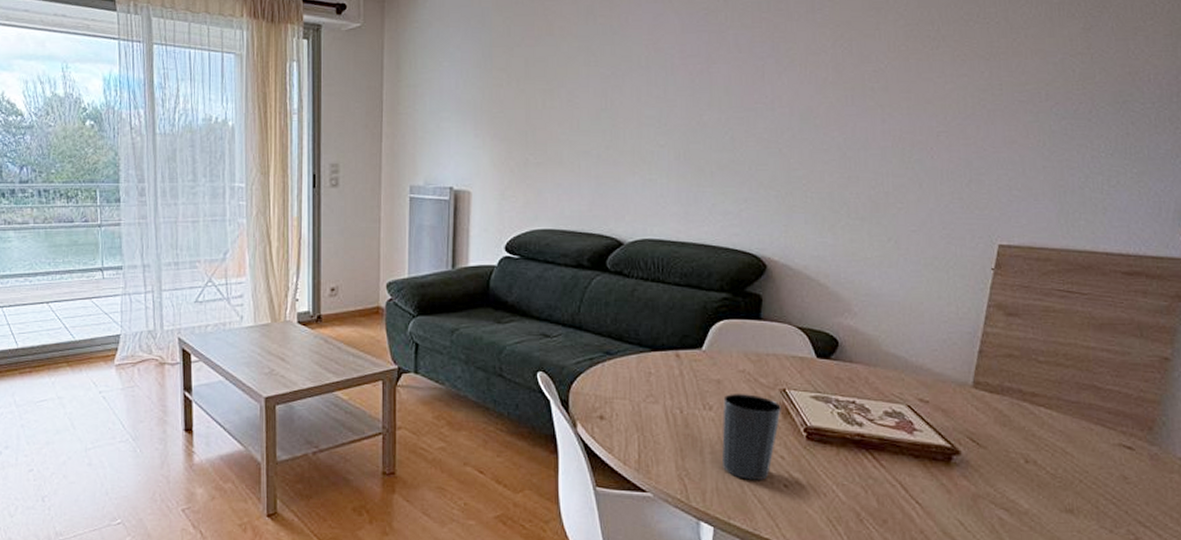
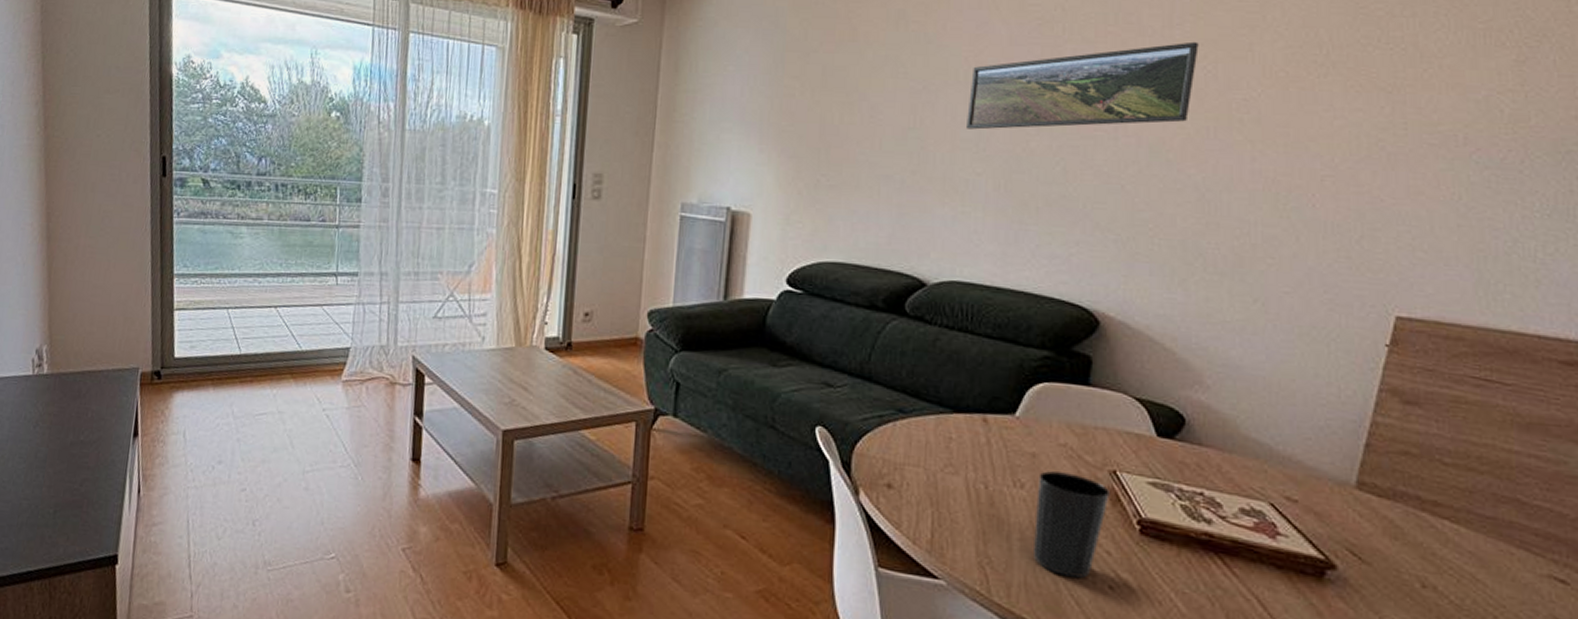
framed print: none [649,23,836,108] -> present [967,41,1199,130]

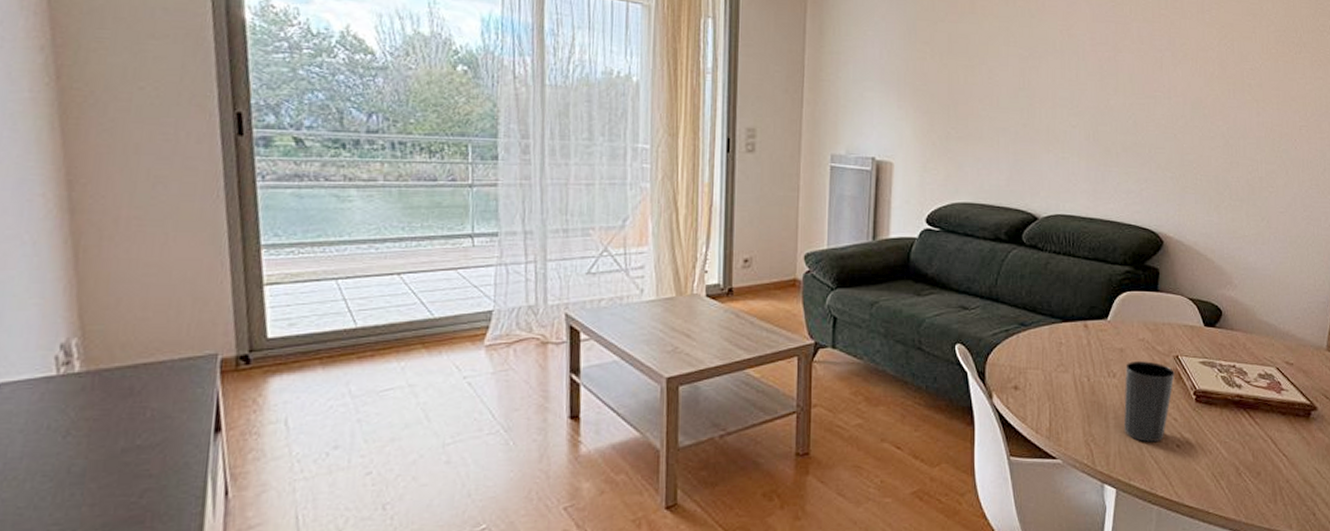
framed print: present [967,41,1199,130] -> none [1063,24,1221,90]

